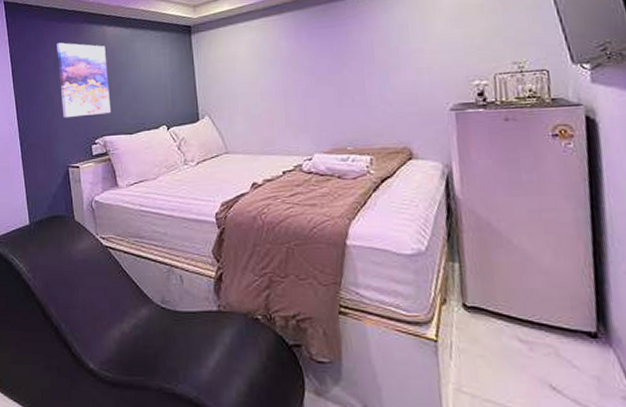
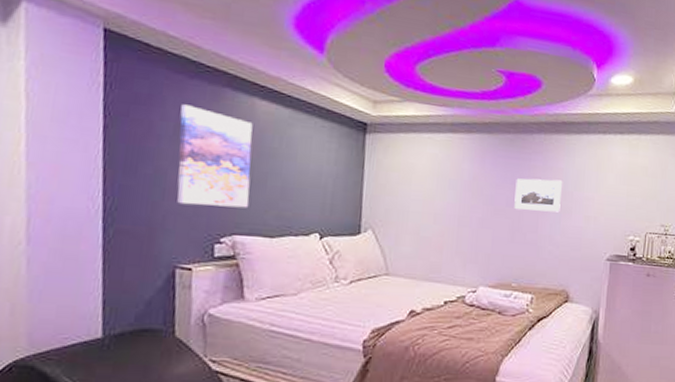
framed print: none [334,38,387,76] -> present [514,178,563,213]

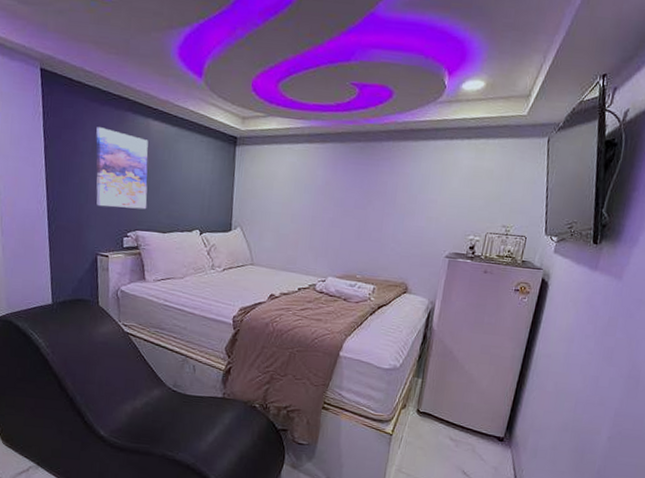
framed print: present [514,178,563,213] -> none [361,182,408,214]

